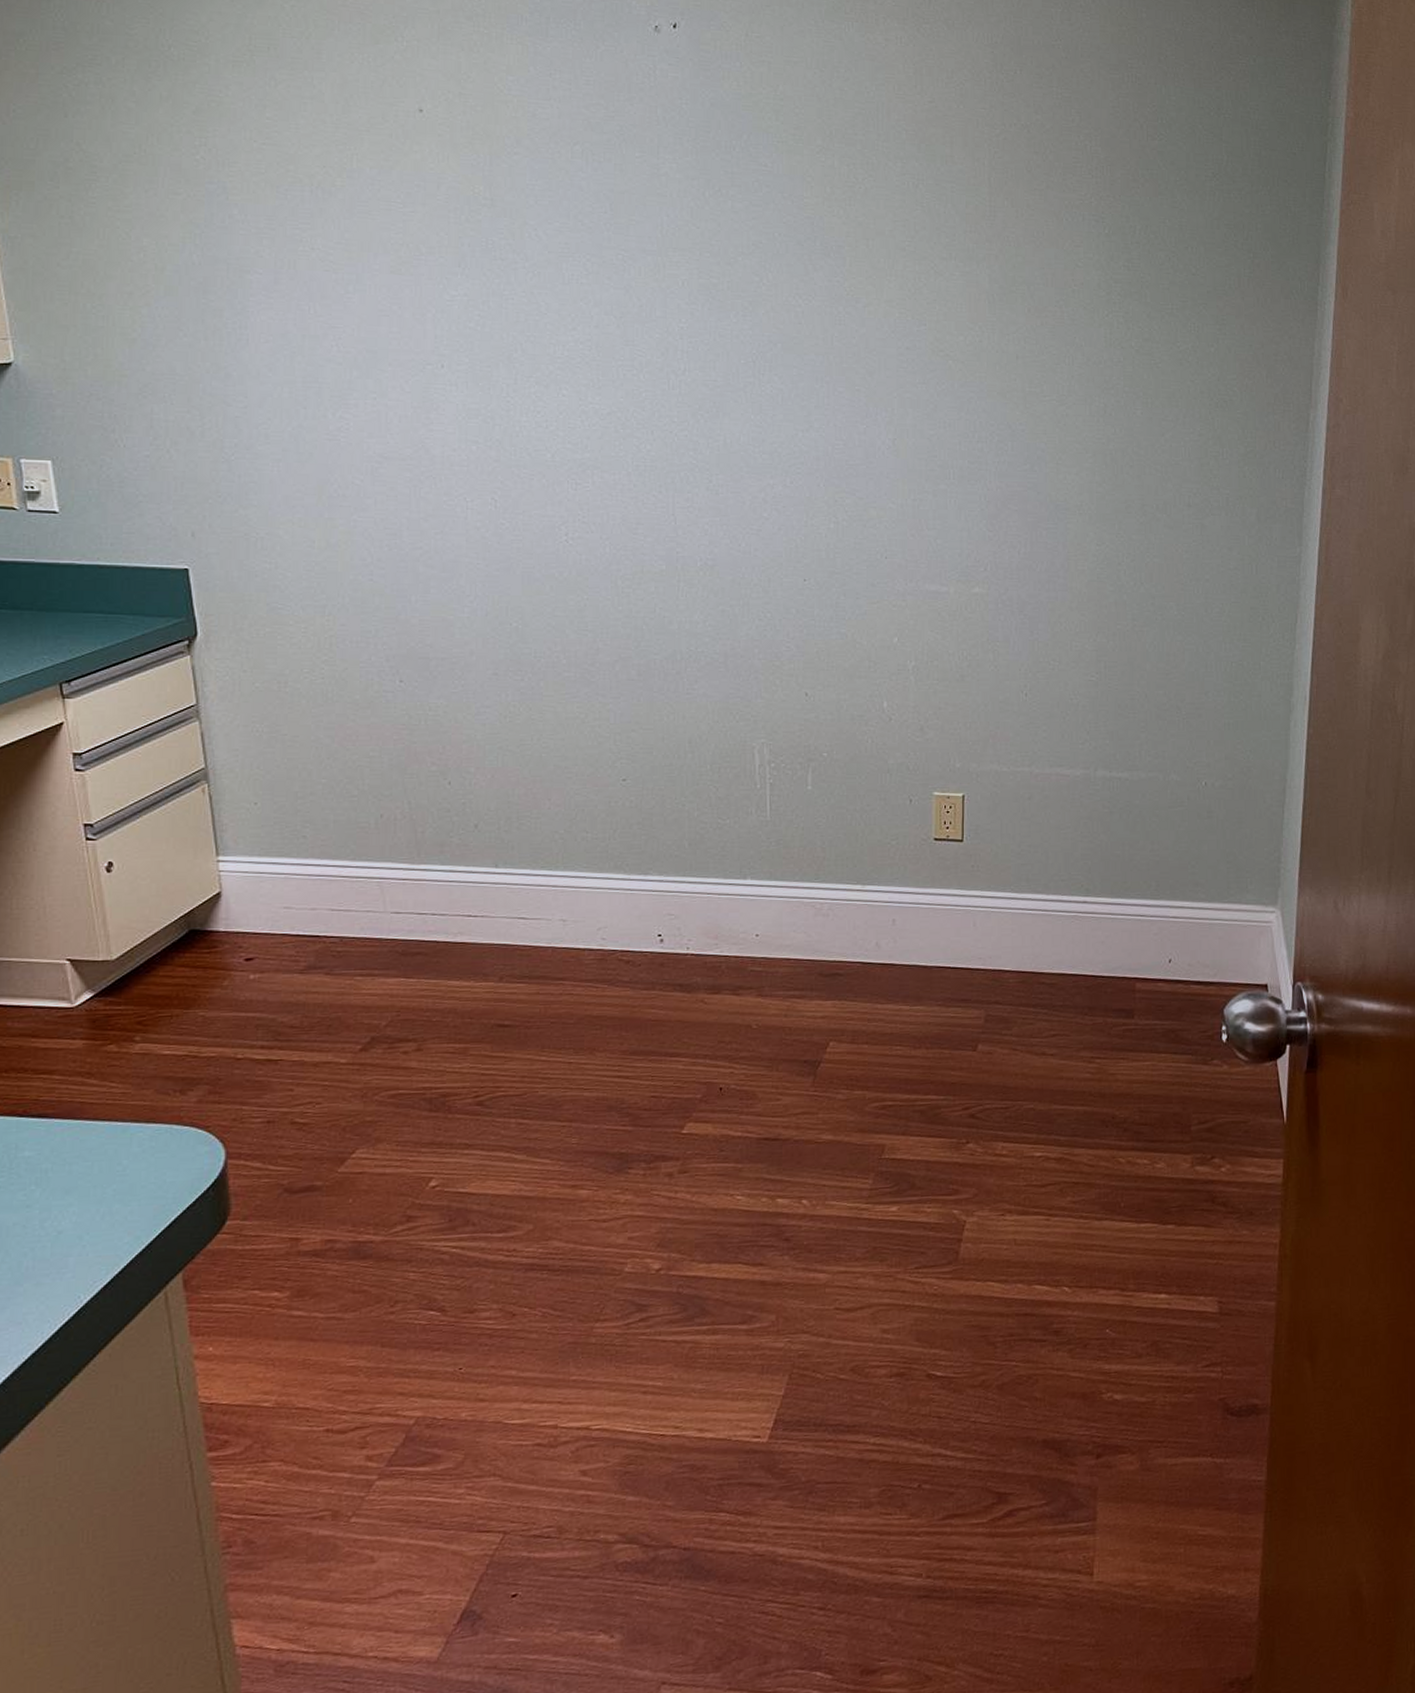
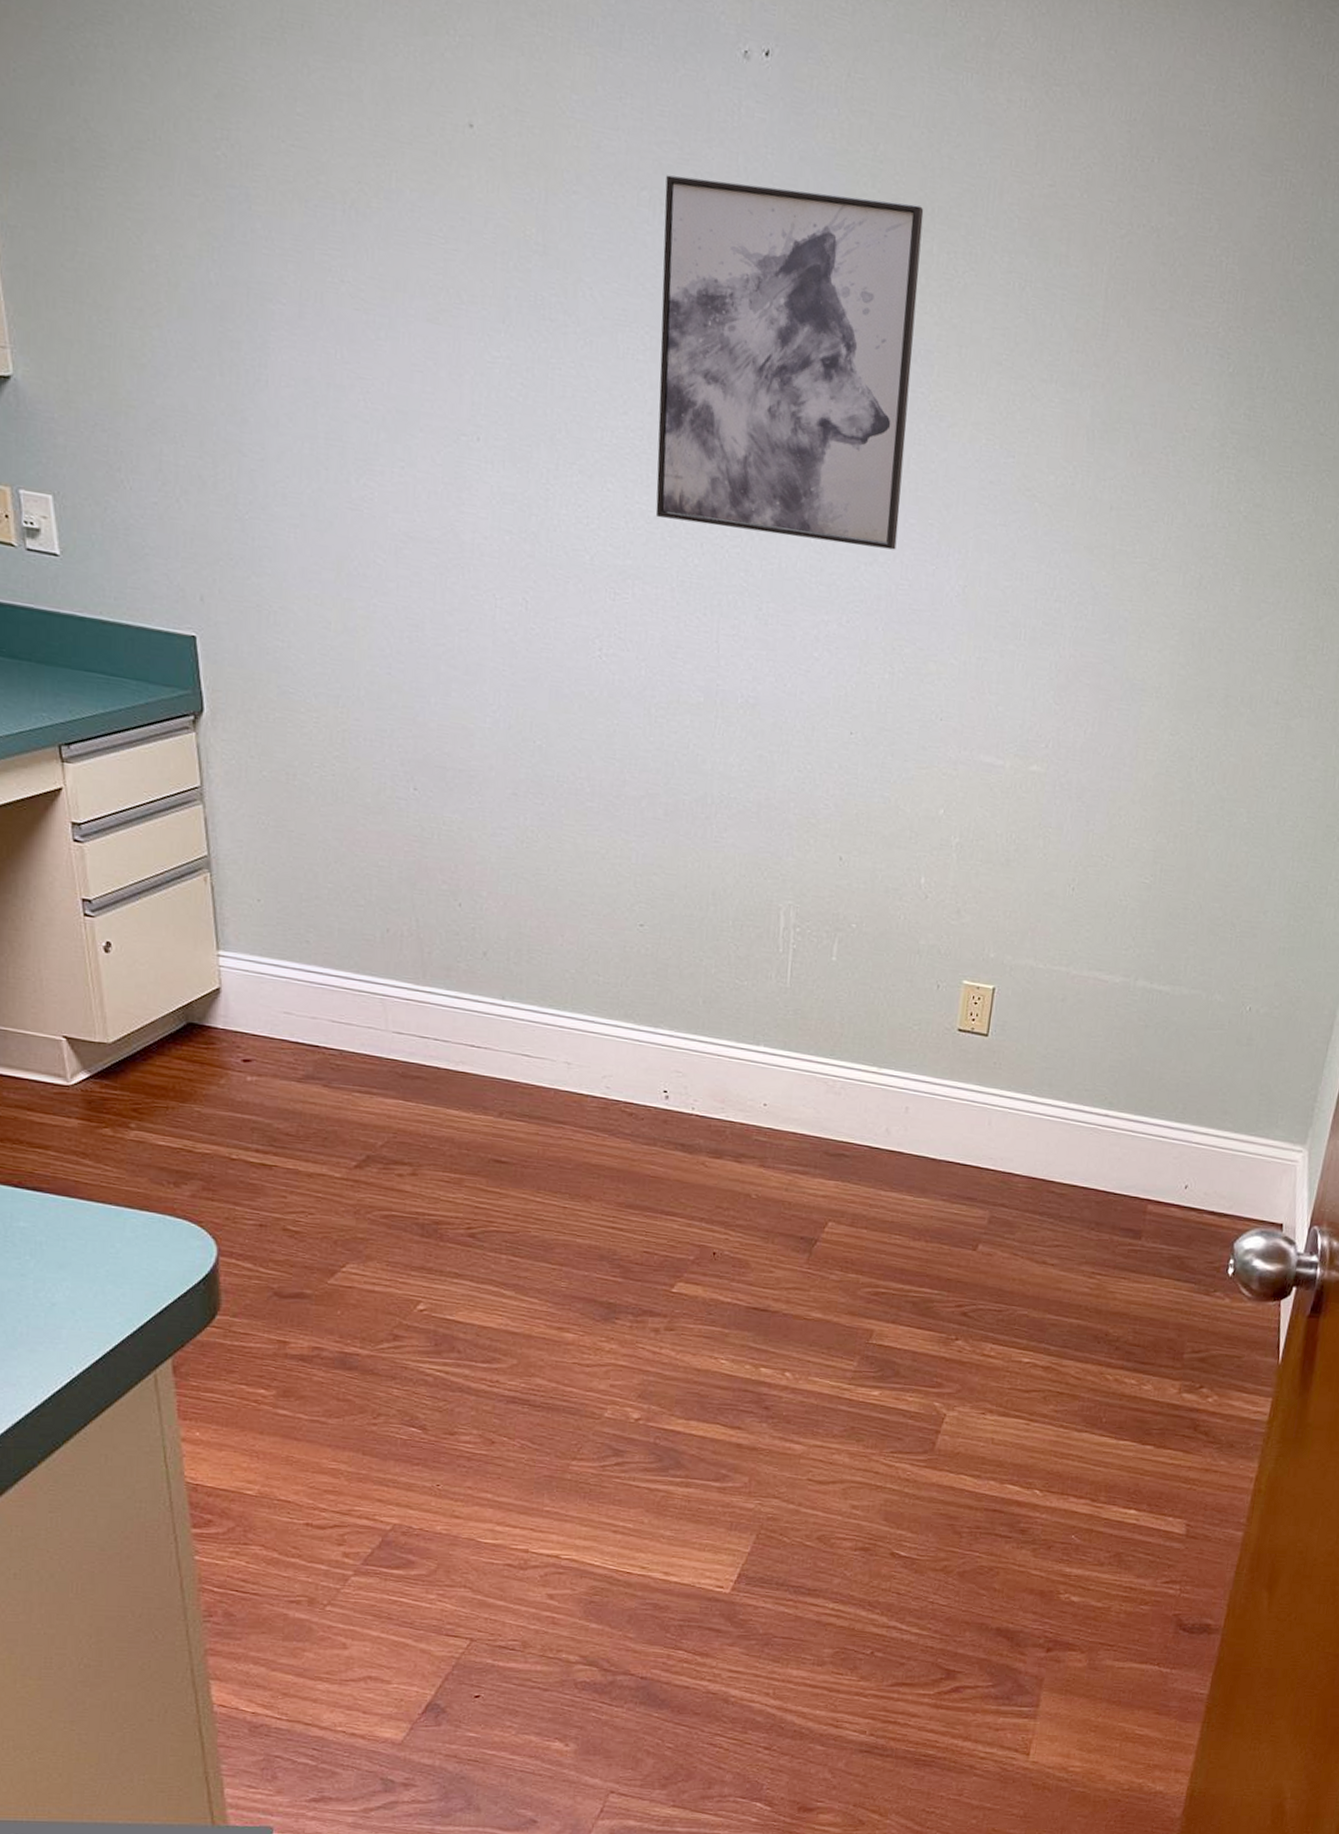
wall art: none [595,130,829,416] -> present [655,175,924,550]

